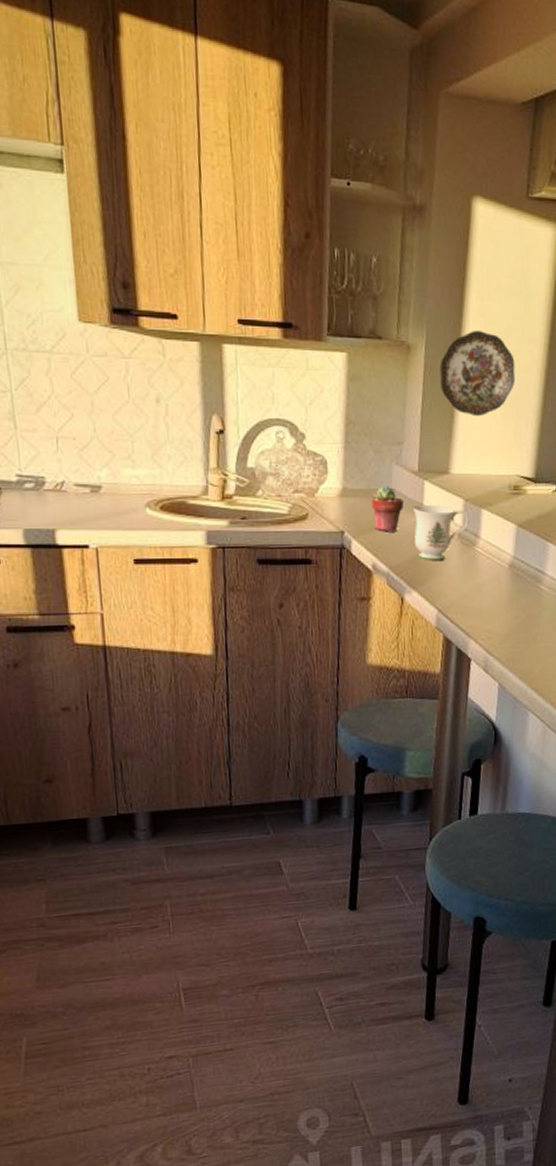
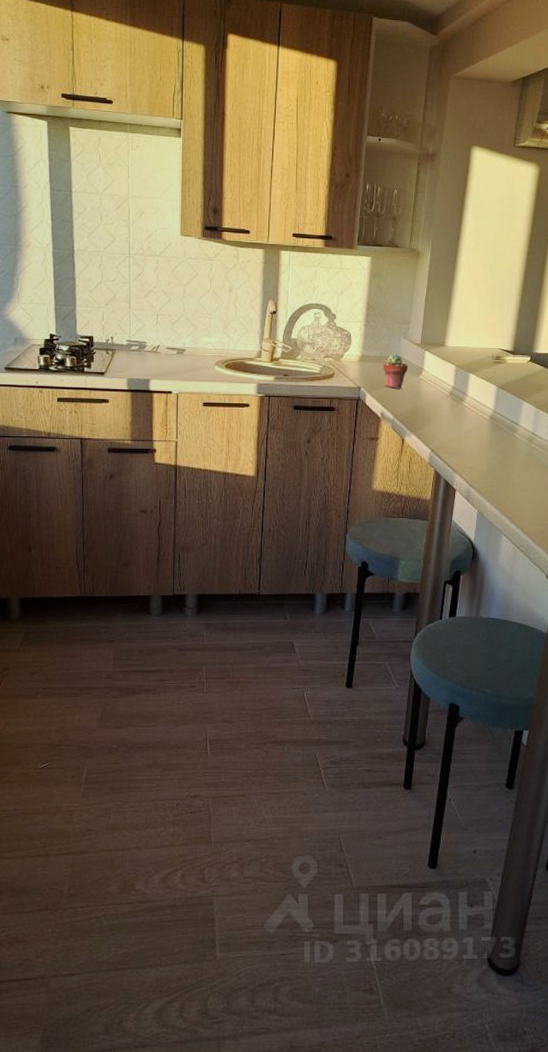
mug: present [413,504,469,562] -> none [415,369,459,412]
decorative plate: present [440,331,516,416] -> none [441,241,500,304]

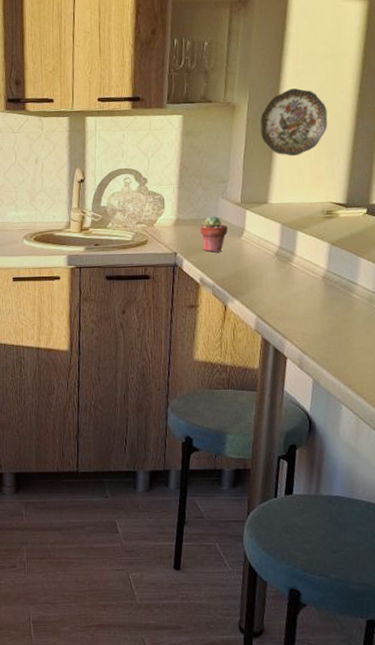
decorative plate: none [441,241,500,304] -> present [260,88,328,156]

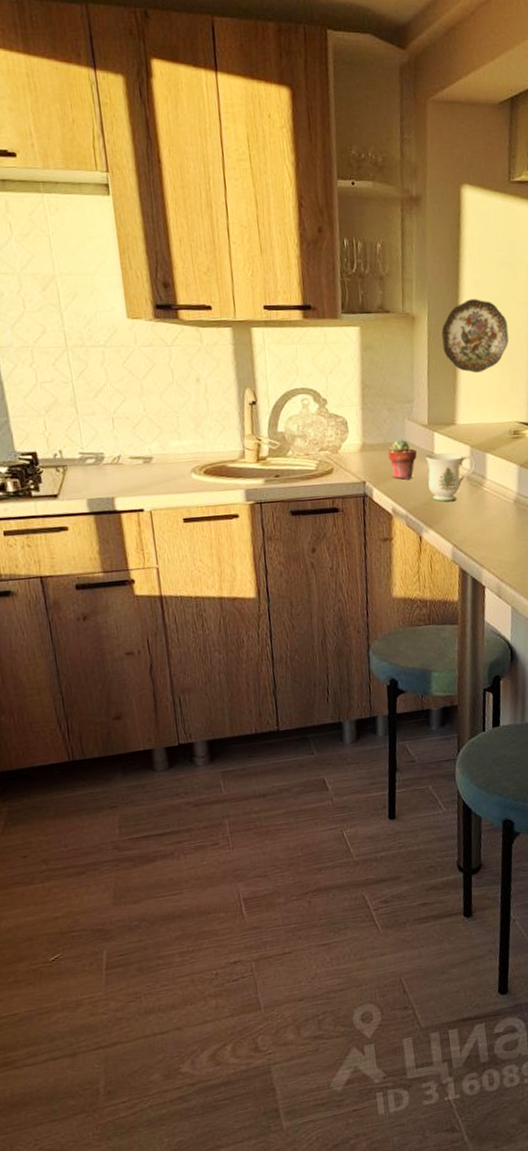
mug: none [236,229,286,275] -> present [425,452,476,503]

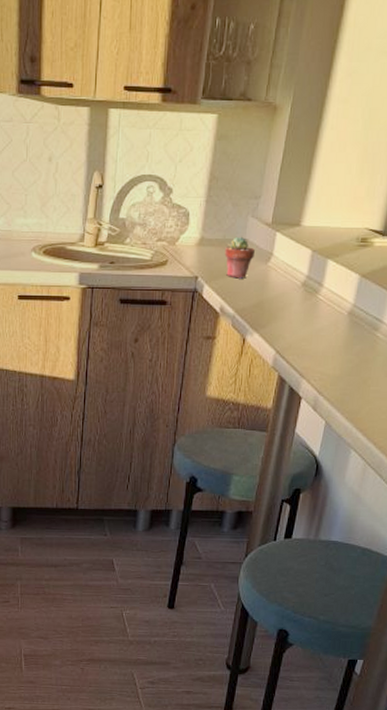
mug: present [425,452,476,503] -> none [261,254,315,307]
decorative plate: present [441,299,509,373] -> none [301,91,377,172]

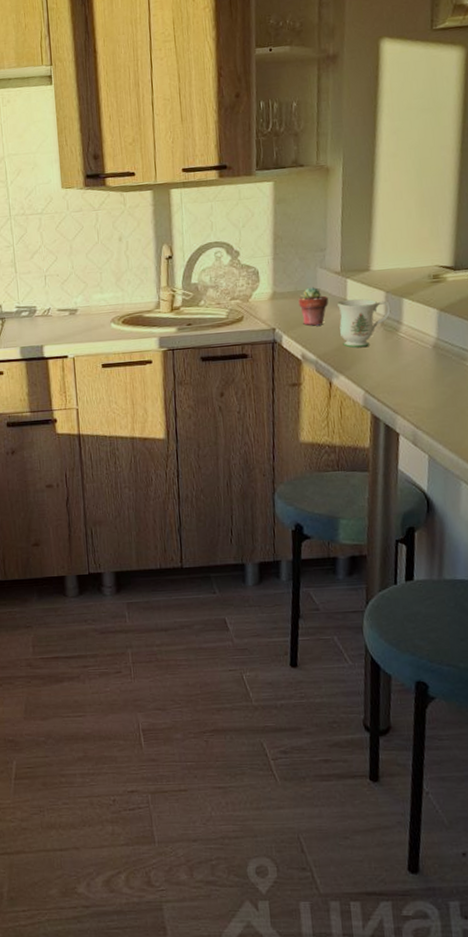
mug: none [261,254,315,307] -> present [337,298,391,348]

